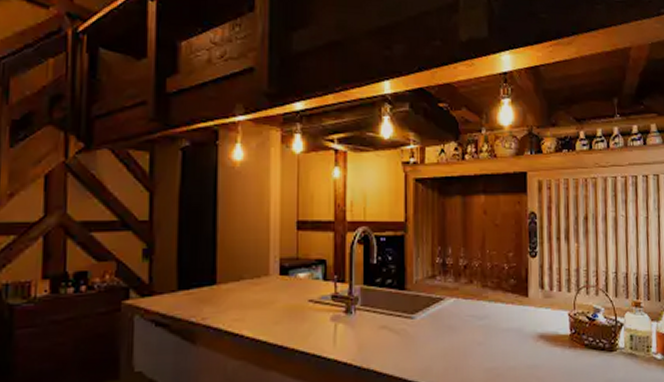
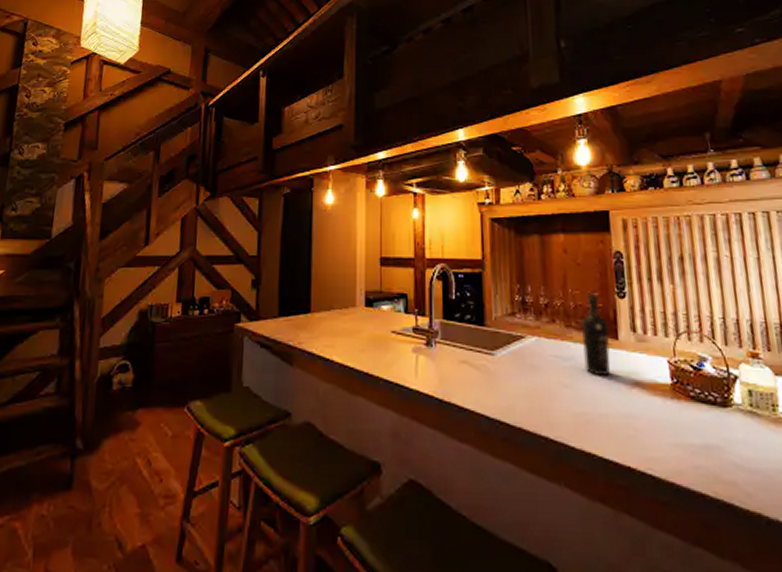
wine bottle: none [495,253,521,332] -> present [580,293,610,377]

